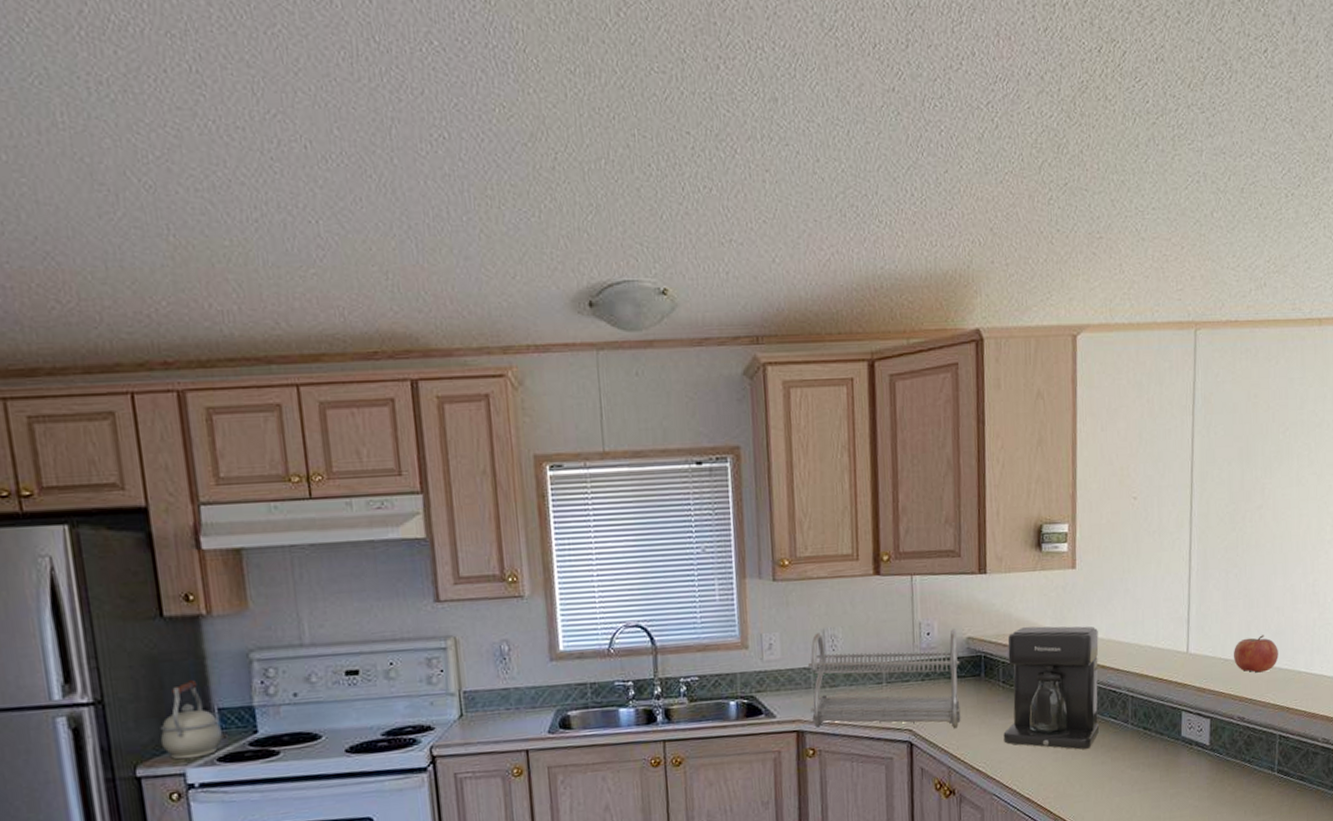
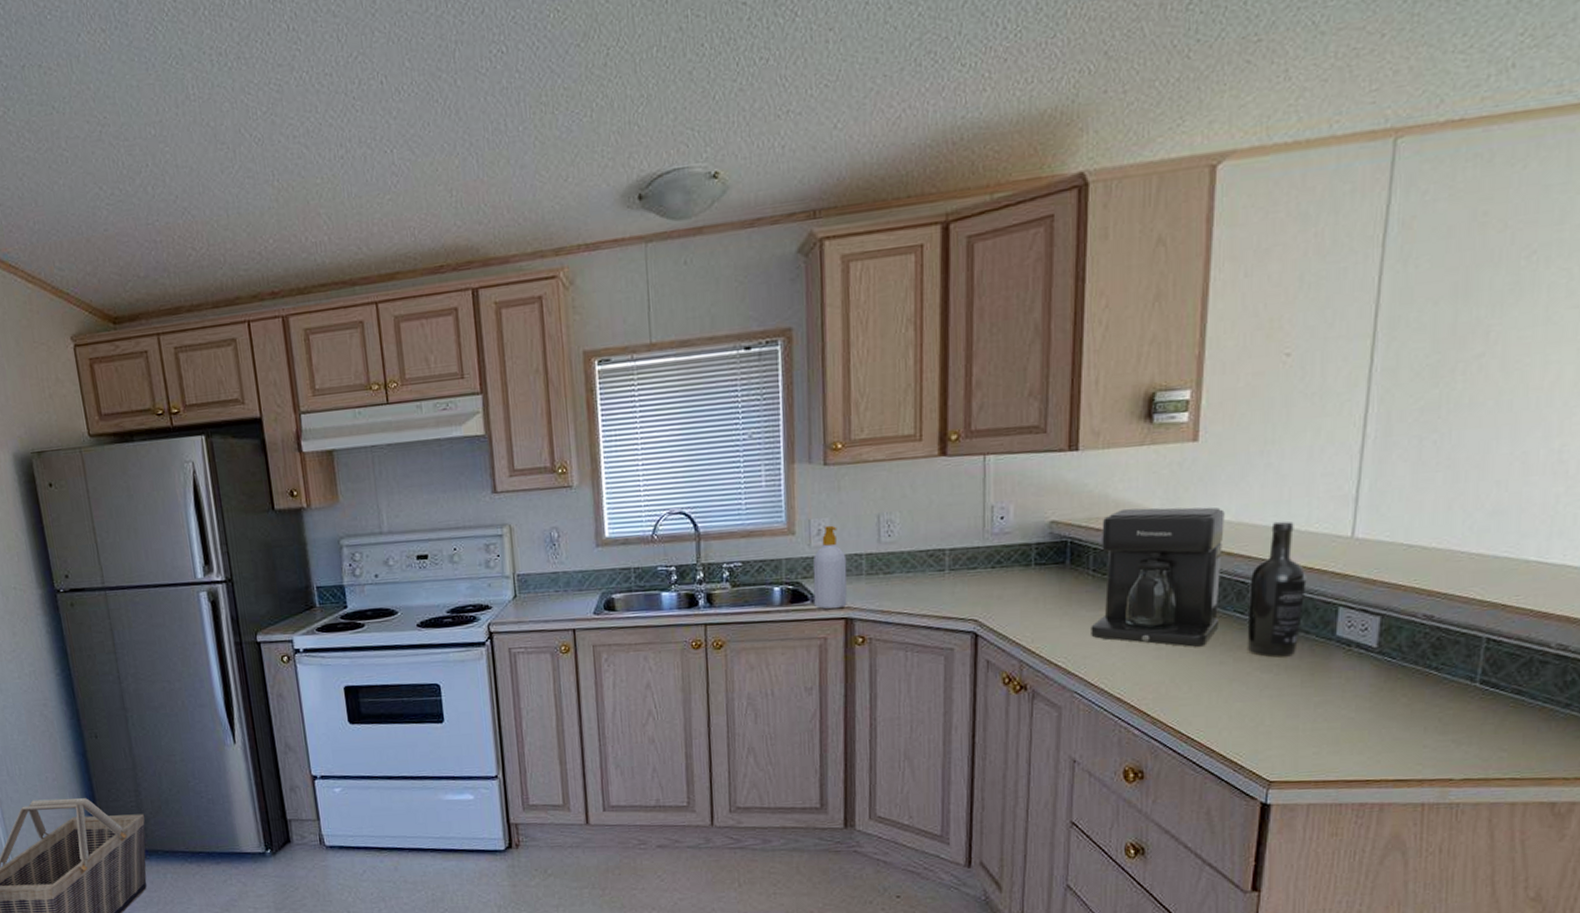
kettle: present [159,680,223,760] -> none [273,563,320,629]
soap bottle: none [765,639,798,723] -> present [813,525,847,610]
dish rack: present [808,629,961,729] -> none [861,512,1040,620]
wine bottle: none [1119,638,1159,757] -> present [1247,521,1307,658]
fruit: present [1233,635,1278,673] -> none [1421,515,1495,562]

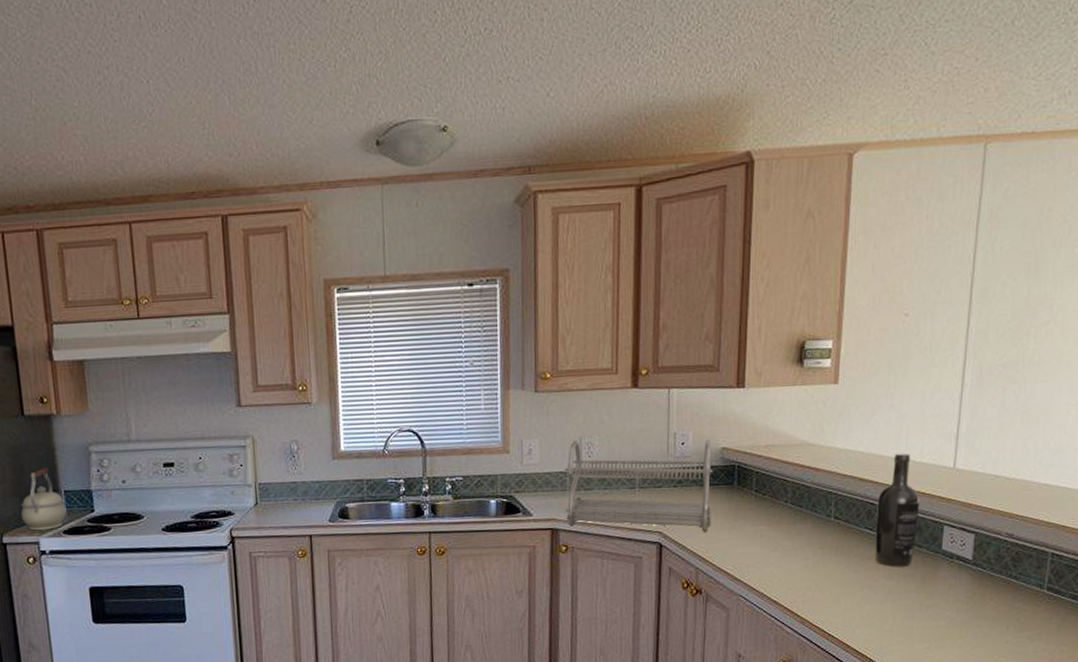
kettle: none [273,563,320,629] -> present [20,467,67,531]
soap bottle: present [813,525,847,610] -> none [524,446,554,521]
dish rack: none [861,512,1040,620] -> present [565,439,713,533]
coffee maker: present [1091,507,1225,648] -> none [753,438,858,559]

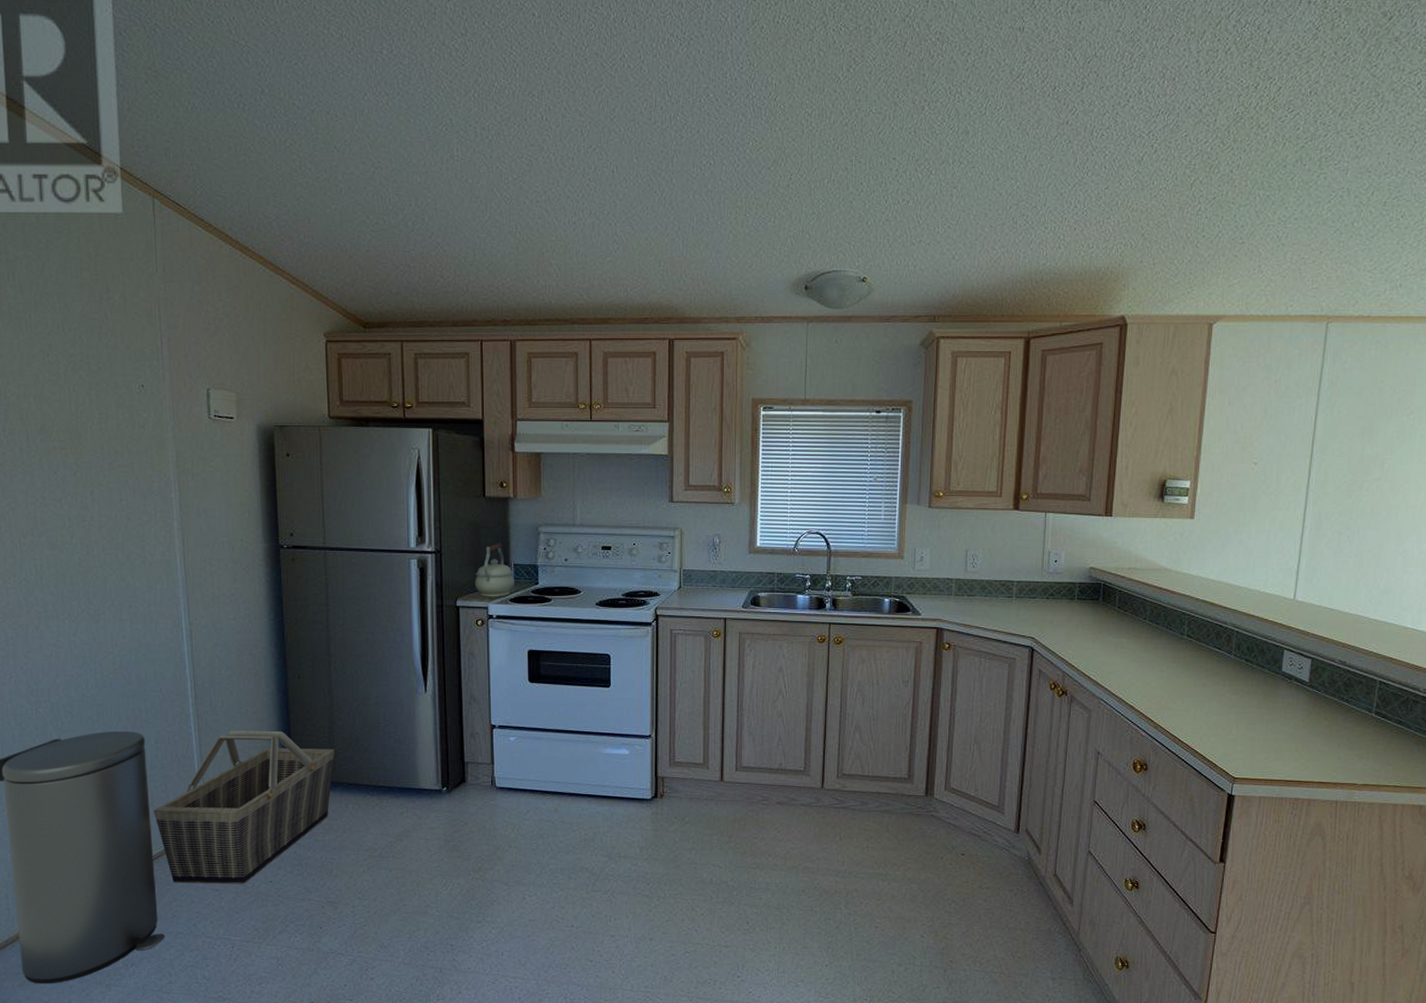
dish rack: present [565,439,713,533] -> none [950,552,1082,641]
wine bottle: present [875,453,920,568] -> none [1222,583,1264,684]

